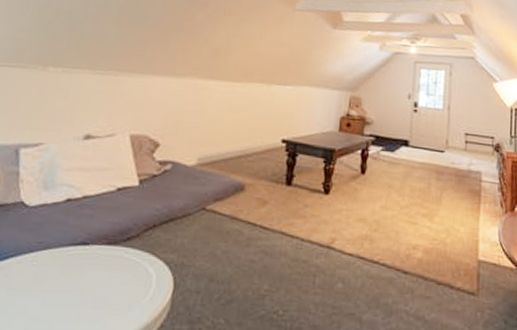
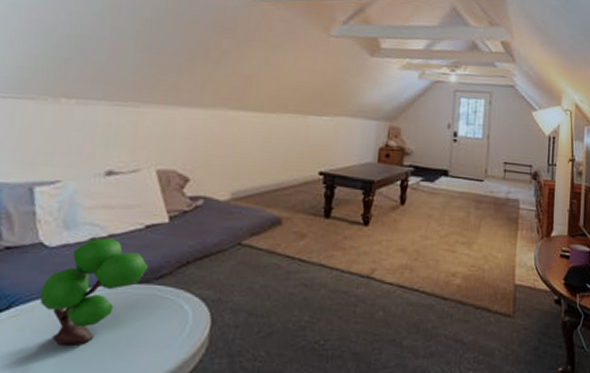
plant: none [16,199,118,304] -> present [39,238,149,345]

